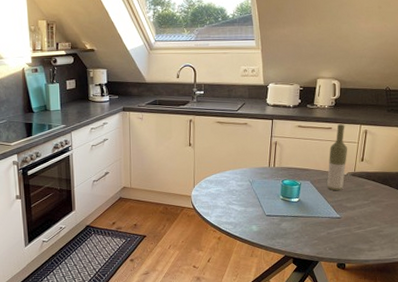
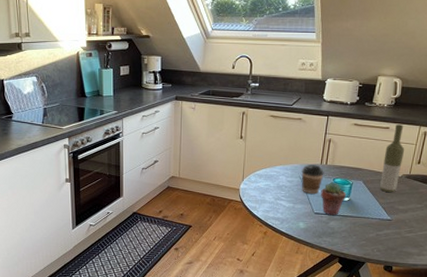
coffee cup: none [250,168,272,196] -> present [301,165,324,194]
potted succulent: none [271,183,296,216] -> present [321,182,347,215]

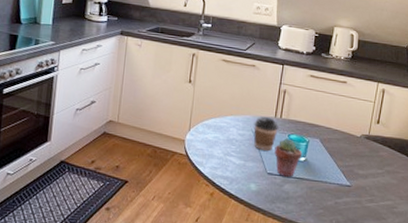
bottle: present [380,124,405,193] -> none [338,79,363,155]

